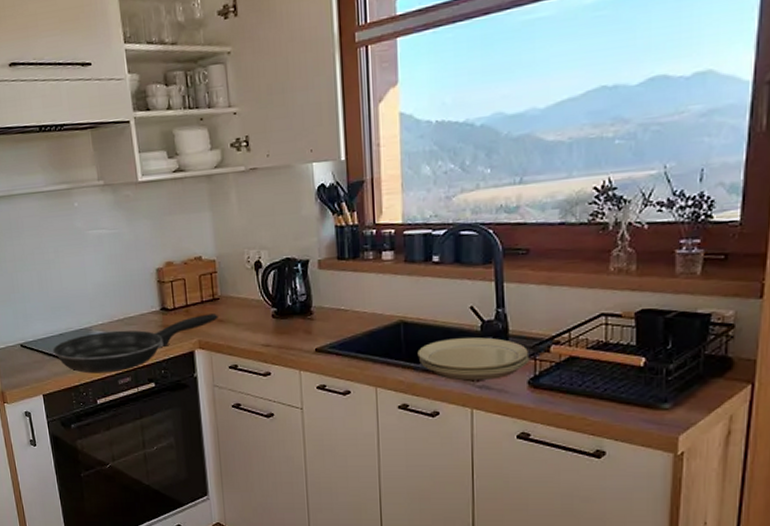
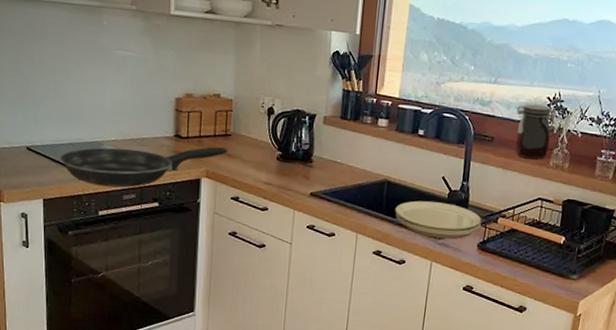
jar: none [555,198,610,268] -> present [515,104,557,160]

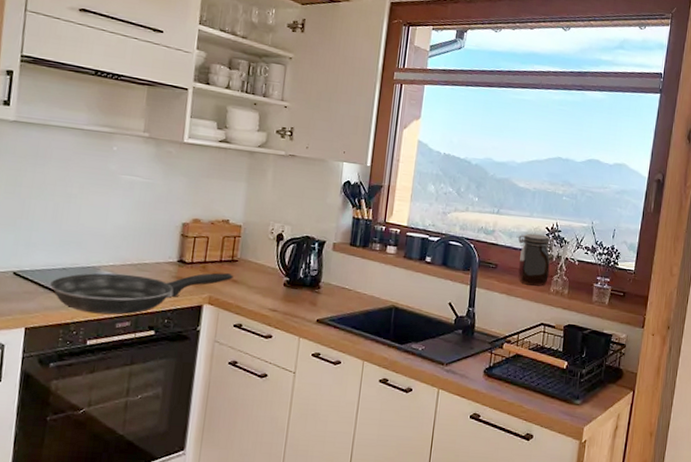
plate: present [395,201,482,239] -> none [402,327,488,366]

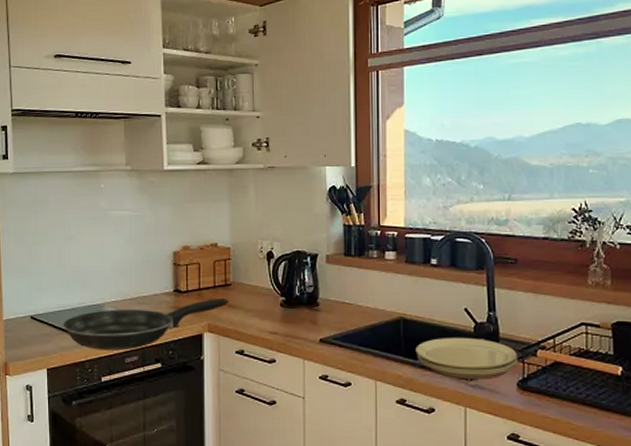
plate: none [402,327,488,366] -> present [415,338,519,380]
jar: present [518,233,555,286] -> none [539,218,587,279]

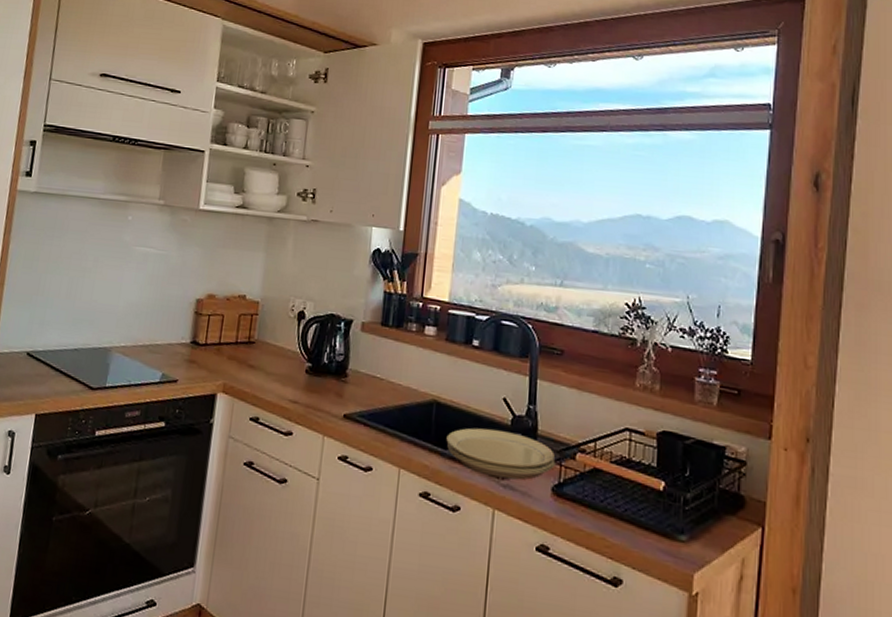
frying pan: present [63,299,229,351] -> none [61,355,250,403]

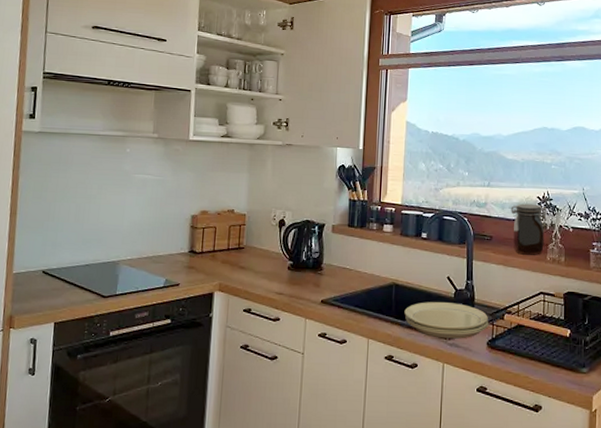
jar: none [589,311,639,379] -> present [511,203,548,255]

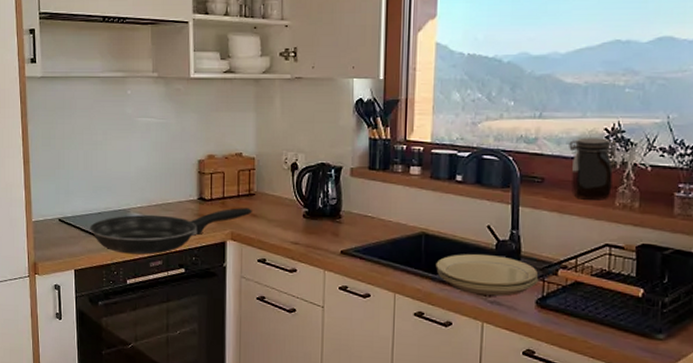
frying pan: none [75,260,241,307] -> present [90,208,252,255]

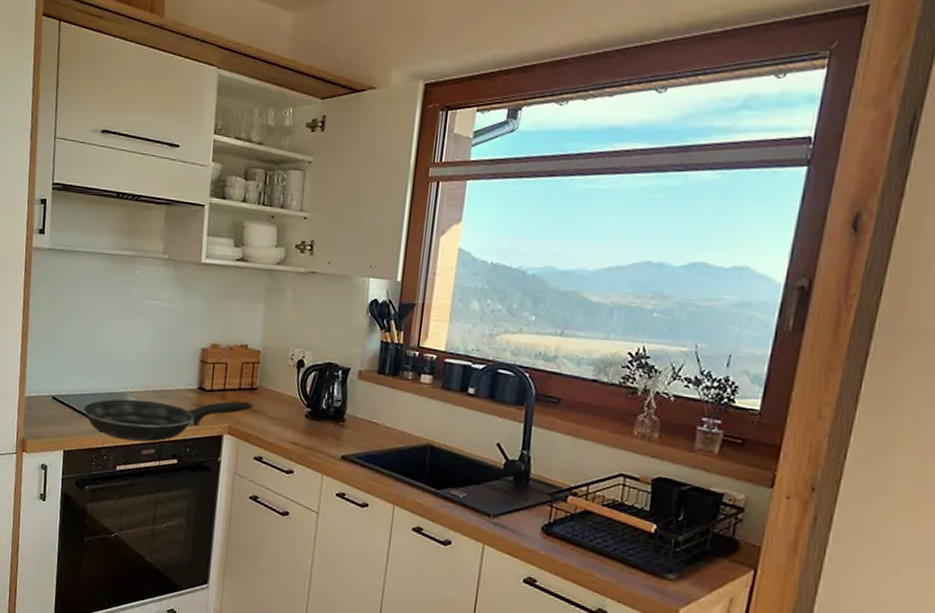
plate: present [436,254,539,296] -> none [439,470,547,519]
jar: present [569,137,619,200] -> none [588,360,642,427]

